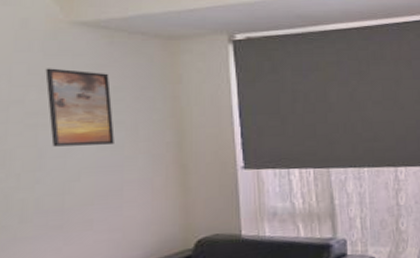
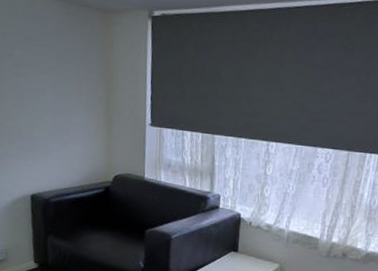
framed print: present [45,68,115,147] -> none [25,31,66,94]

